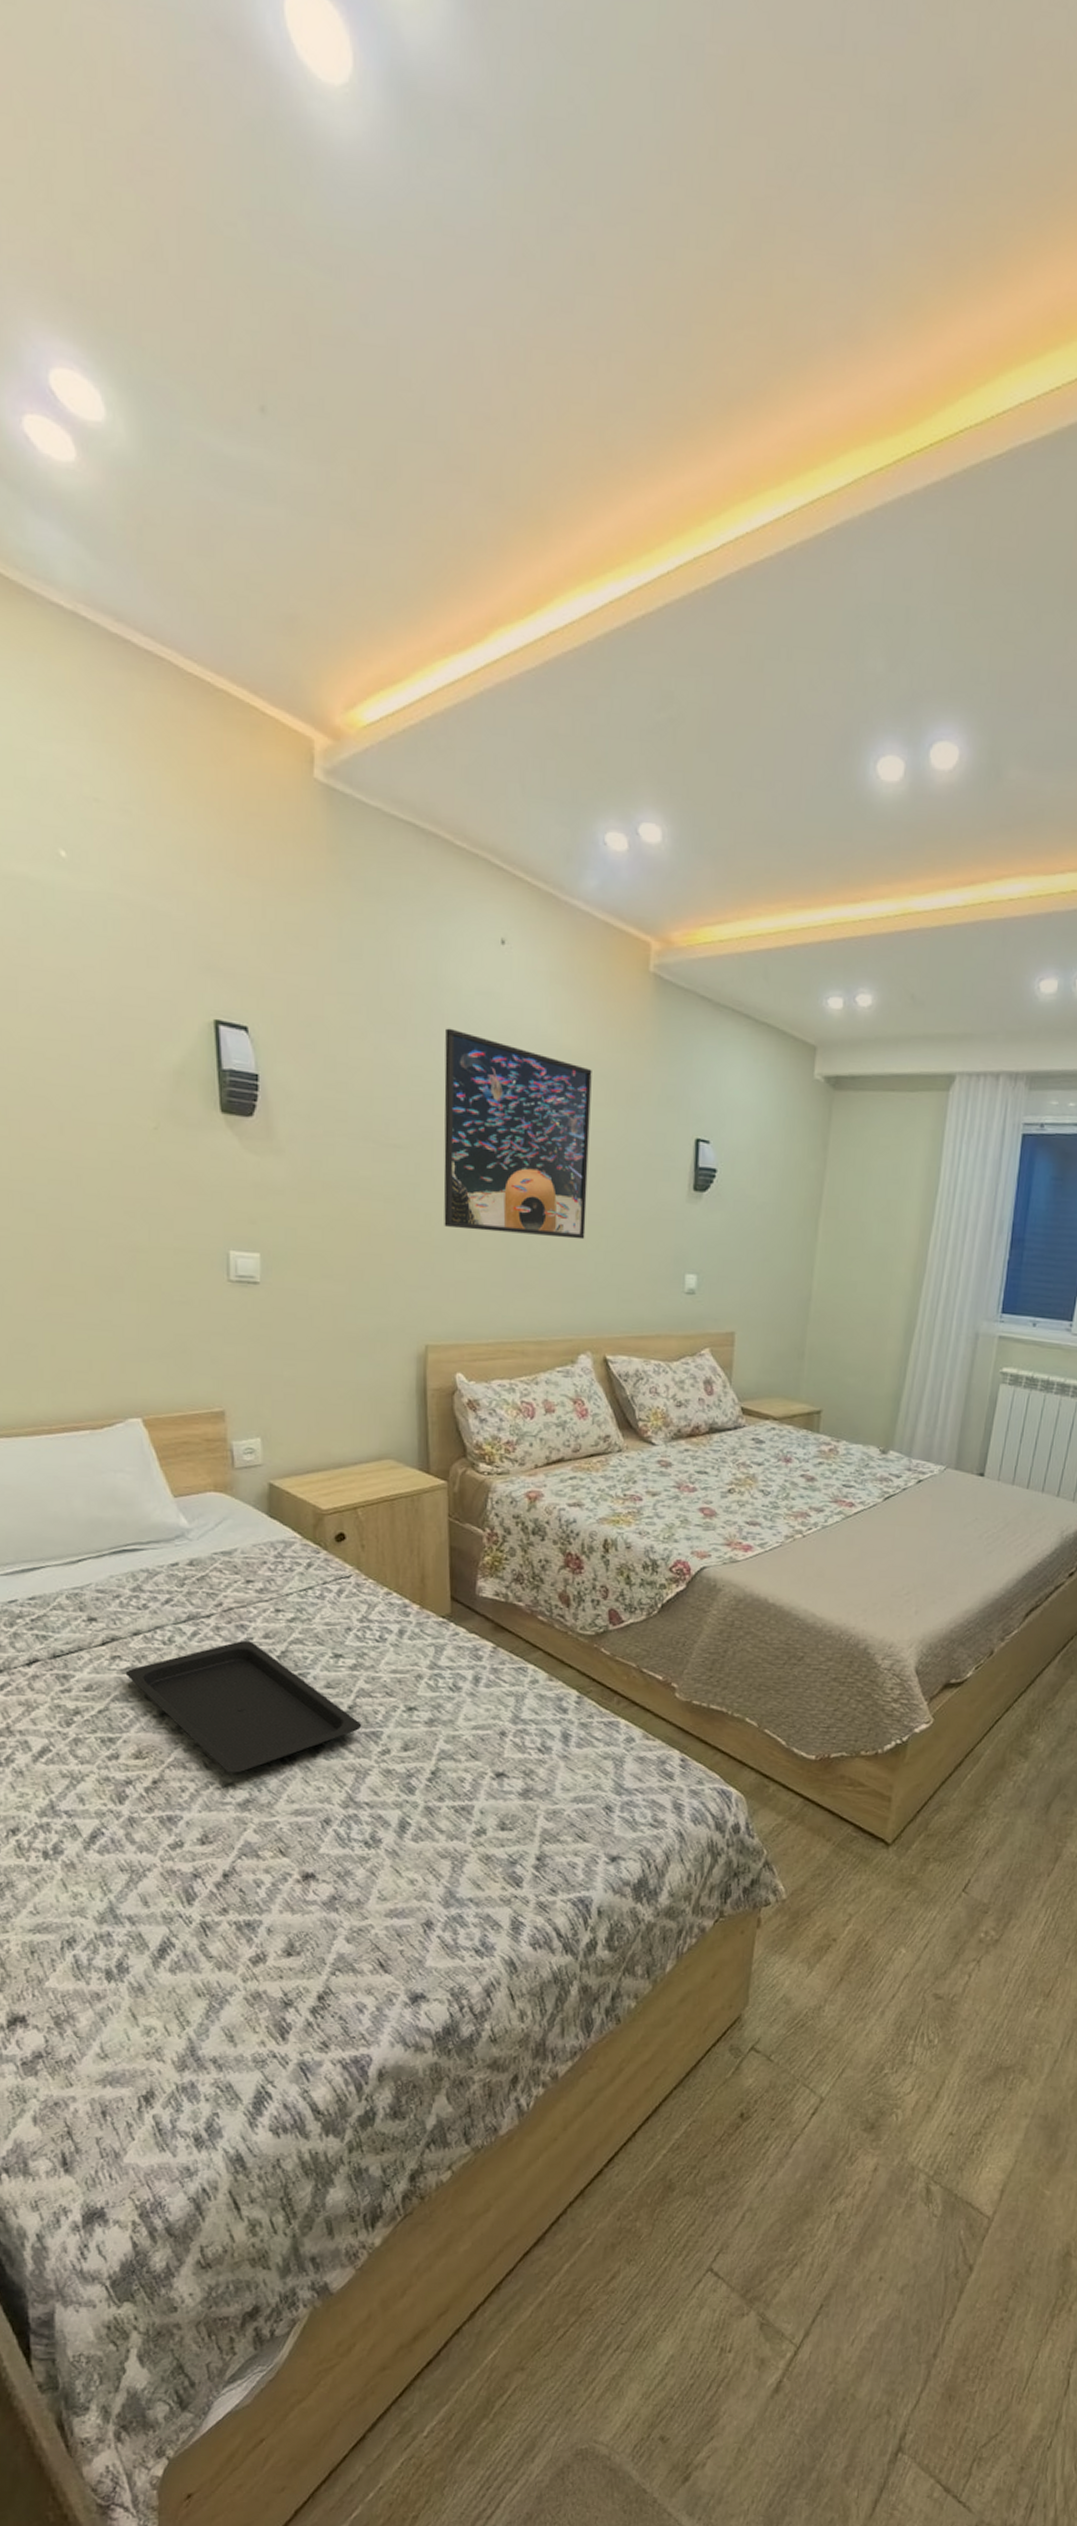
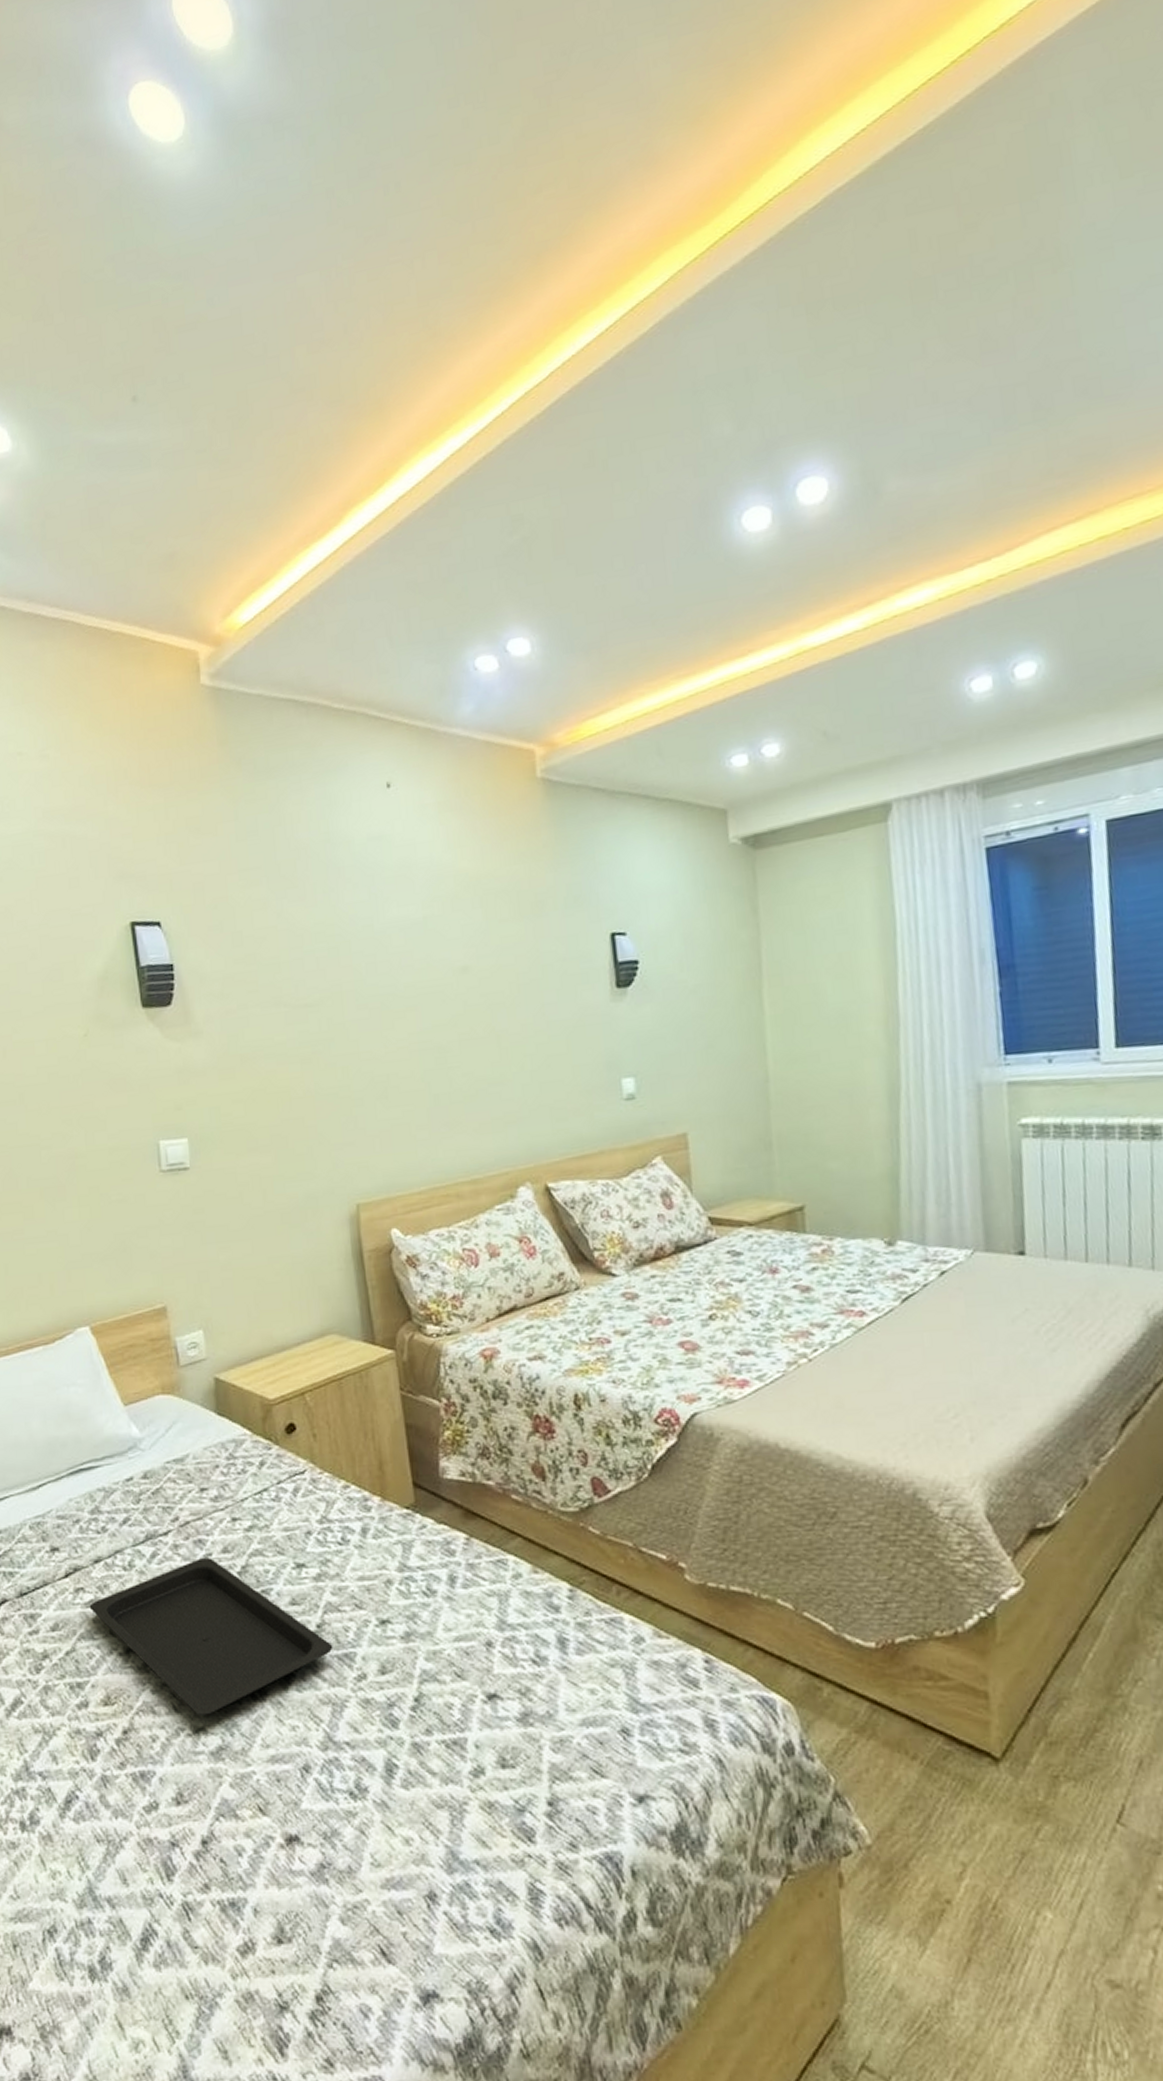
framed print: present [443,1028,592,1240] -> none [343,879,508,1077]

